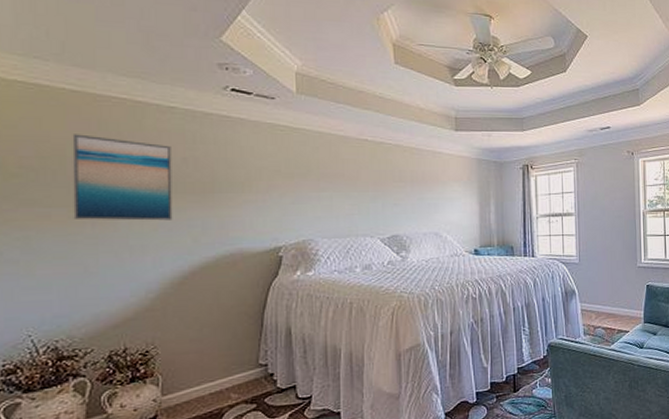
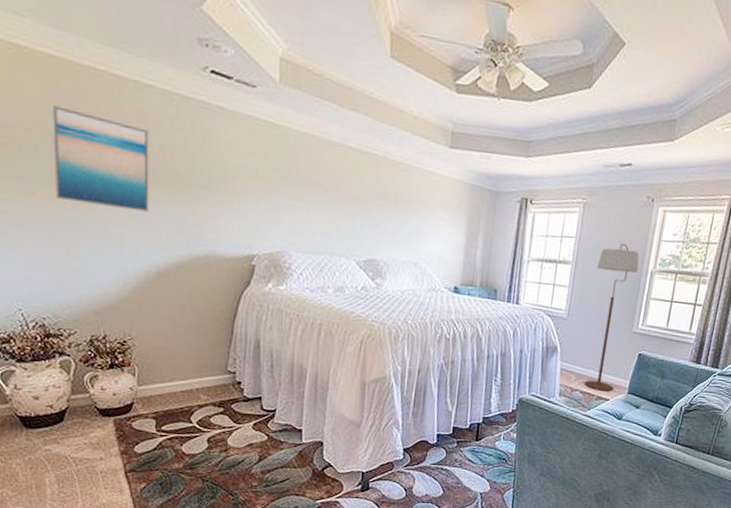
floor lamp: none [597,191,632,324] -> present [584,243,640,391]

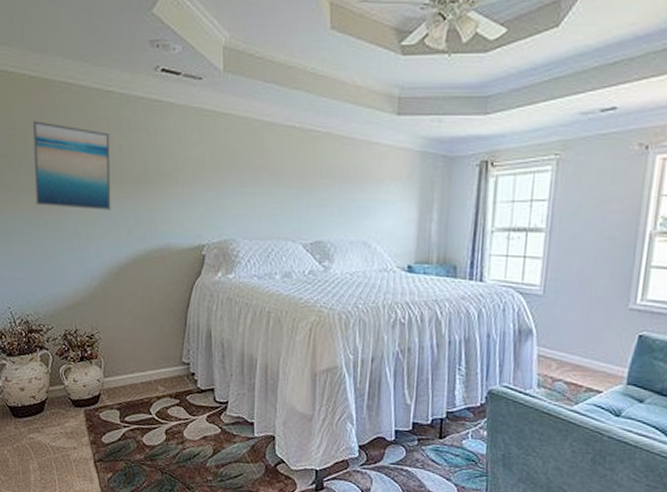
floor lamp: present [584,243,640,391] -> none [568,202,633,382]

